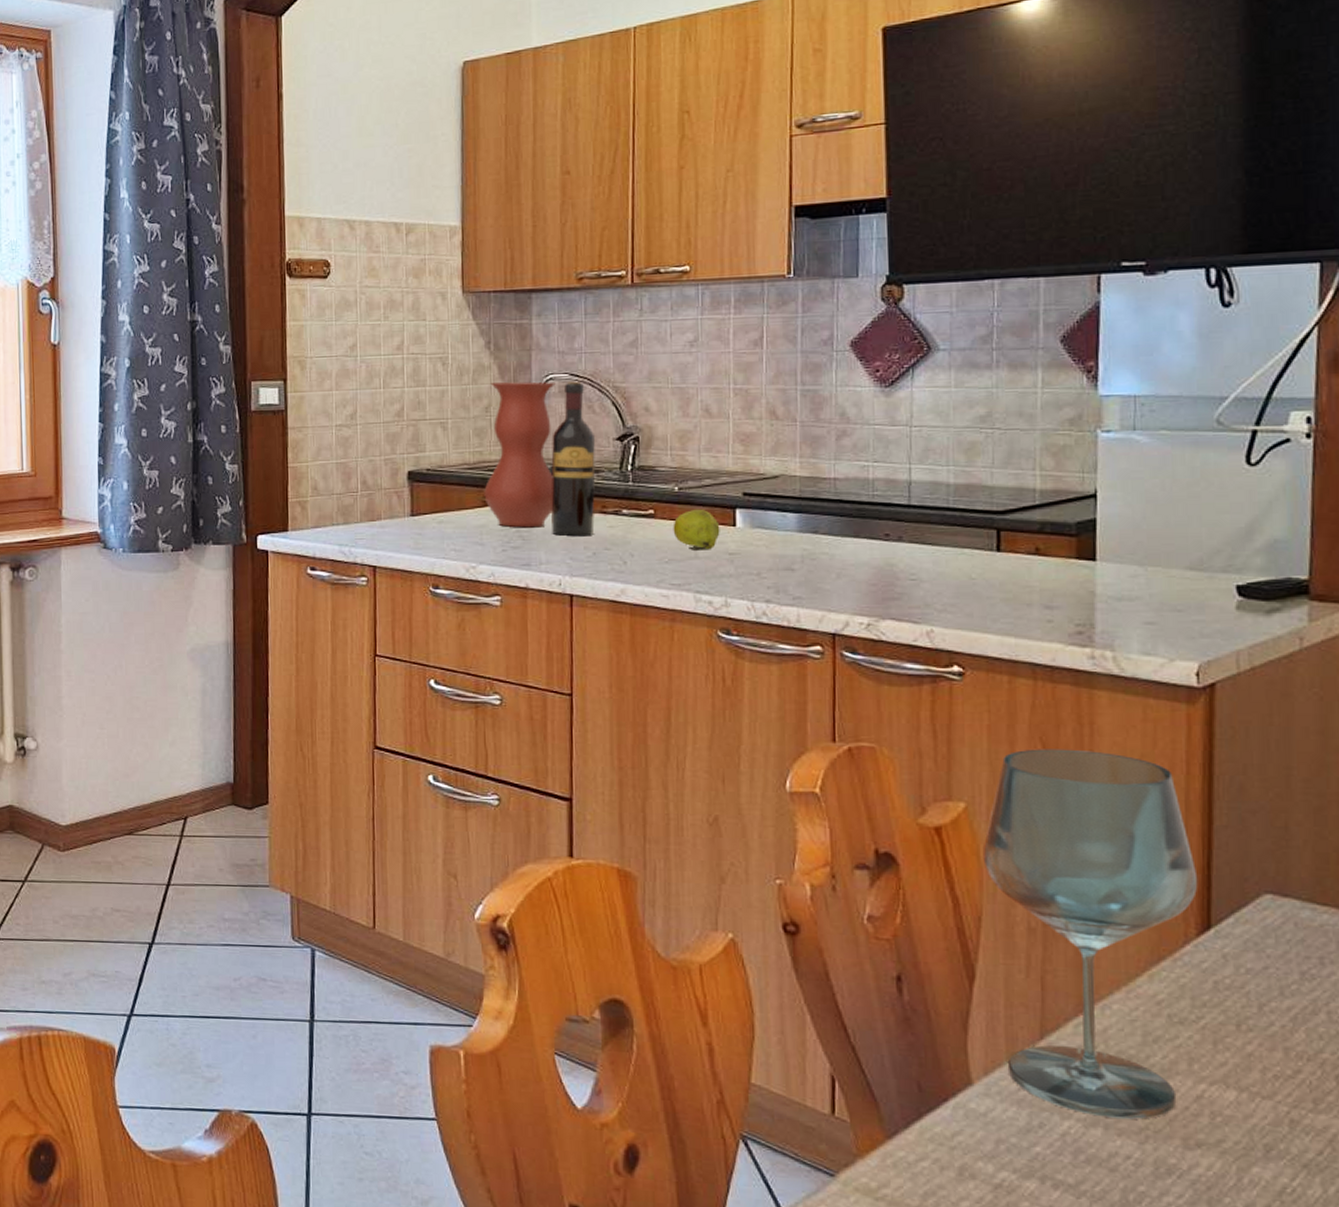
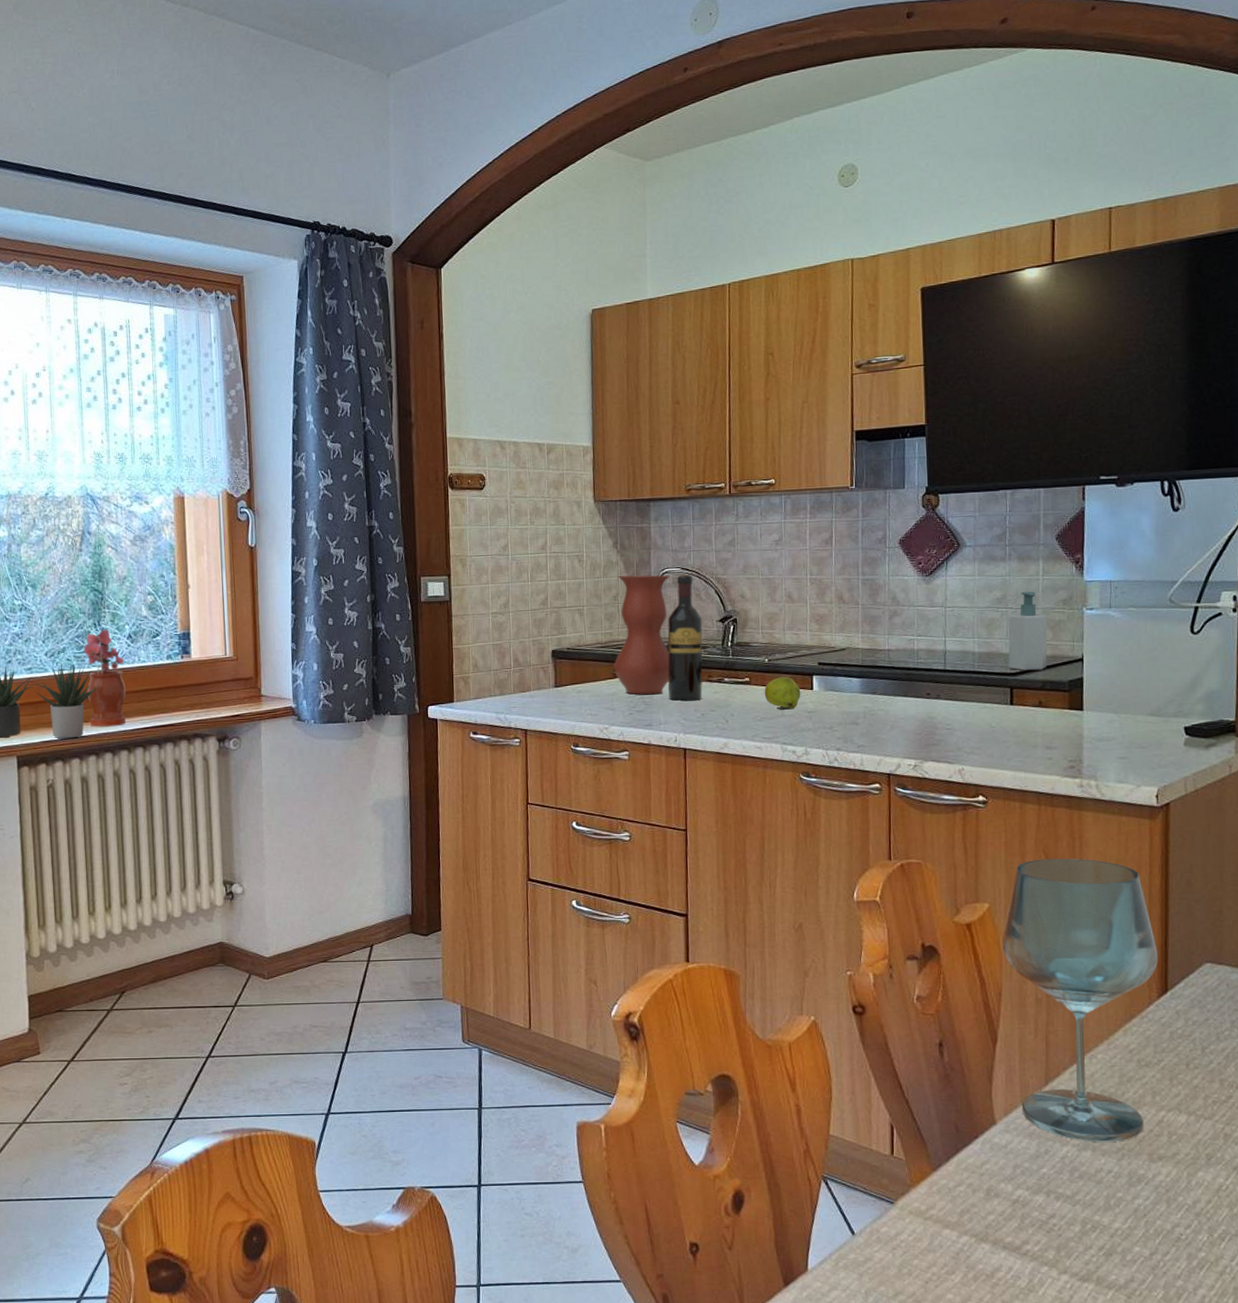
soap bottle: none [994,407,1048,509] -> present [1008,591,1048,671]

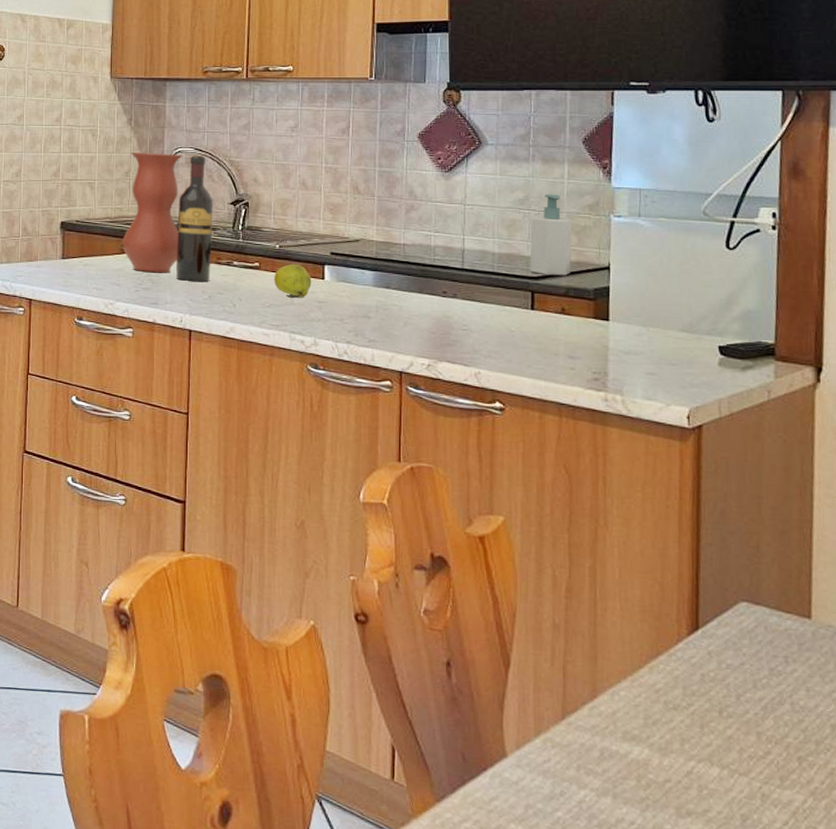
wine glass: present [1002,858,1159,1142] -> none [517,474,689,791]

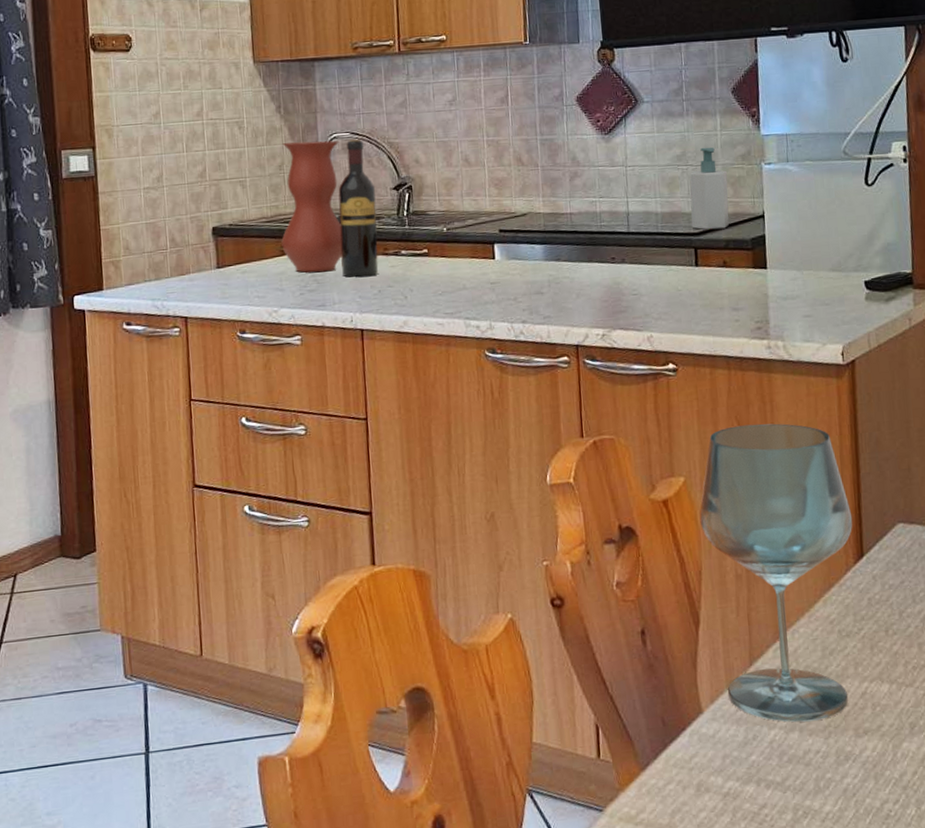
fruit: present [274,263,312,299] -> none [444,245,483,283]
wine glass: none [517,474,689,791] -> present [699,423,853,723]

